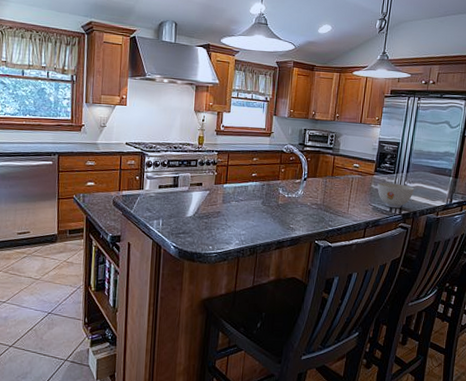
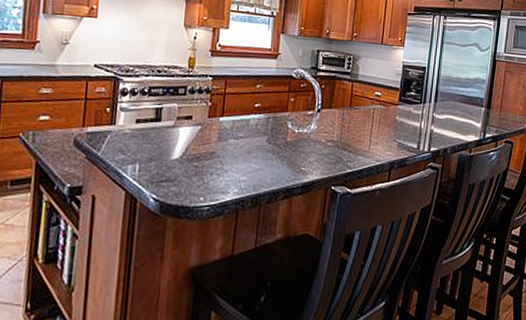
bowl: present [377,182,415,209] -> none [402,114,444,145]

